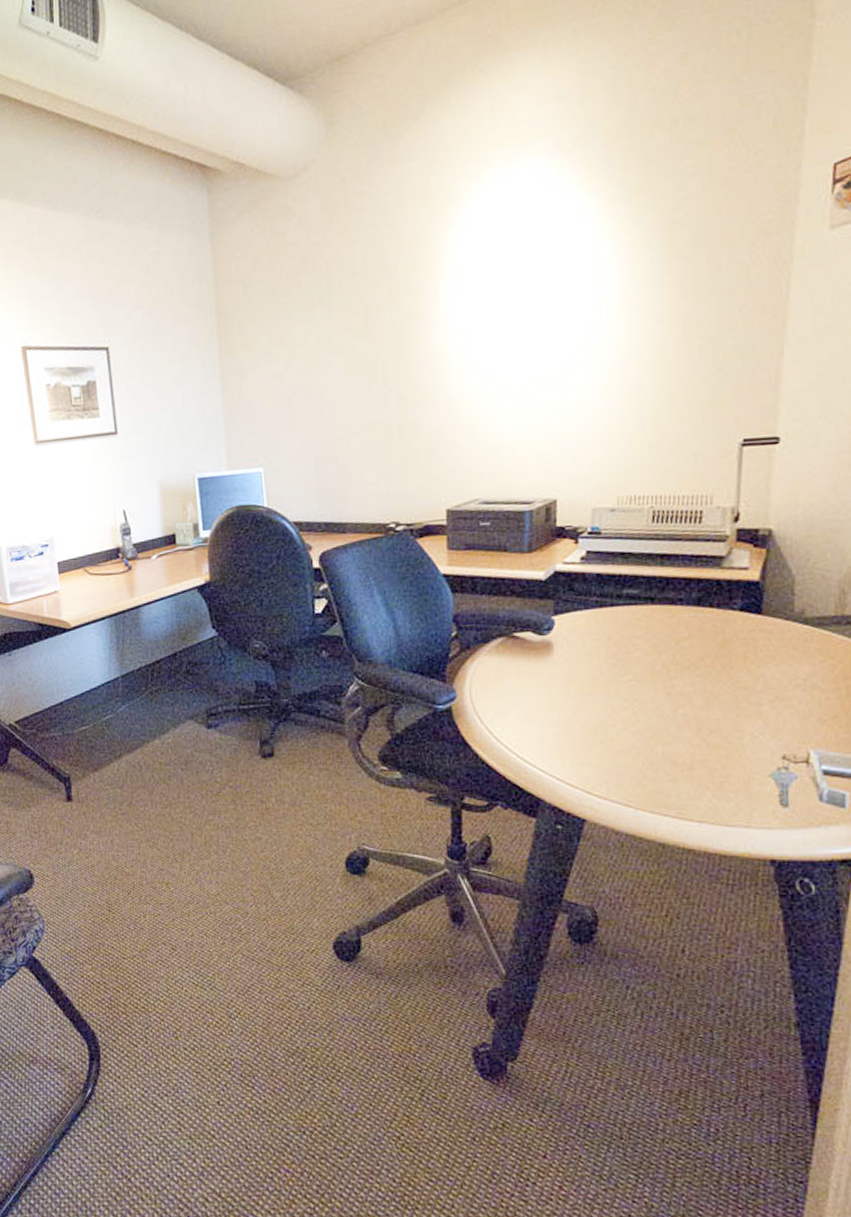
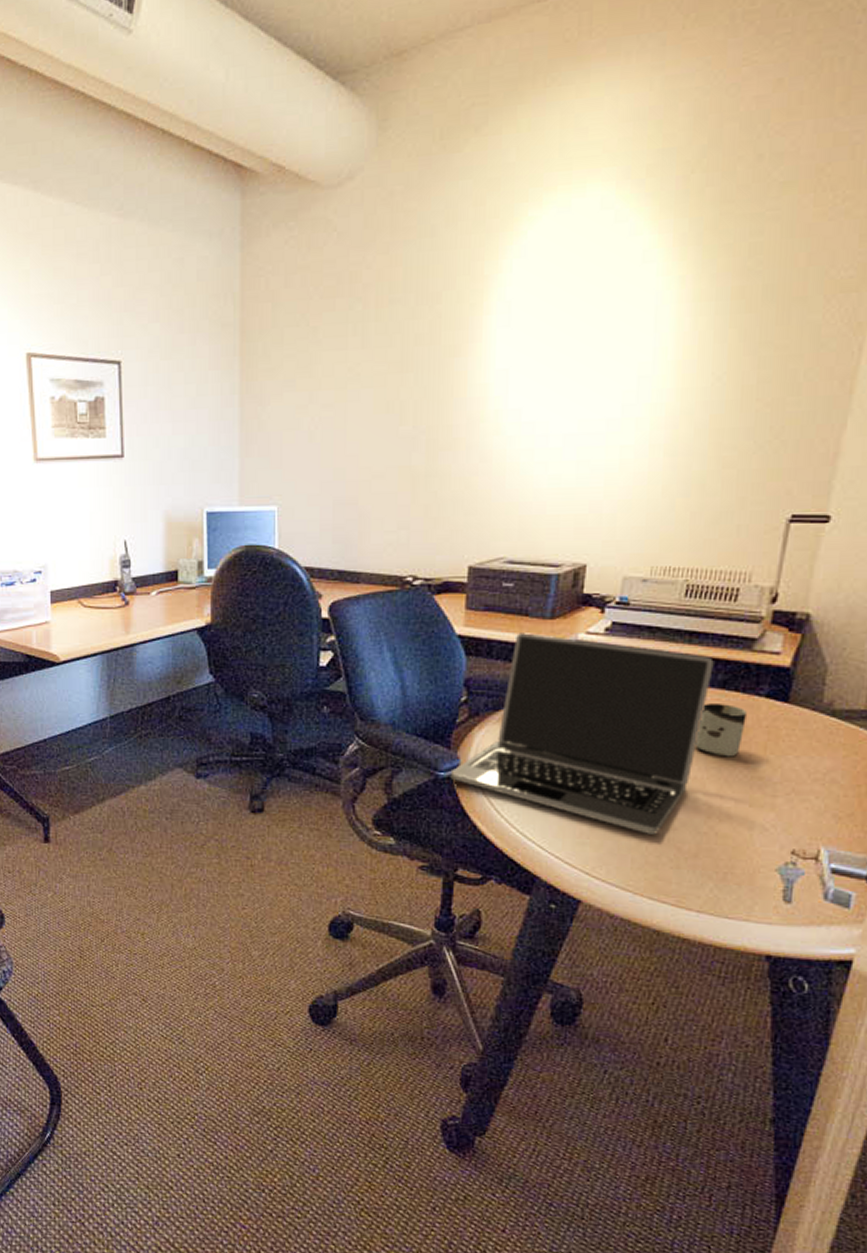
laptop: none [448,567,687,750] -> present [450,633,714,835]
cup: none [678,620,724,671] -> present [695,704,747,757]

